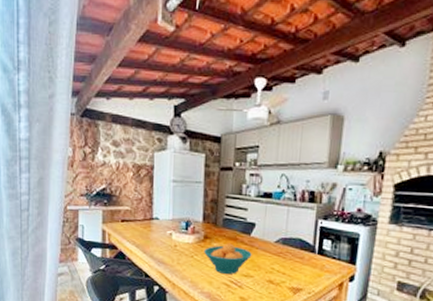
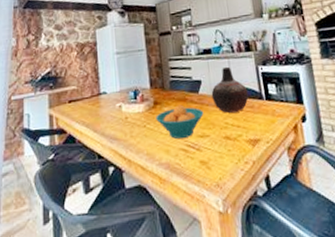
vase: none [263,214,302,260] -> present [211,66,249,113]

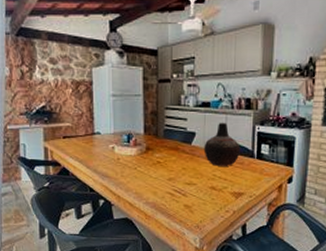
fruit bowl: present [156,105,204,139] -> none [147,153,194,184]

